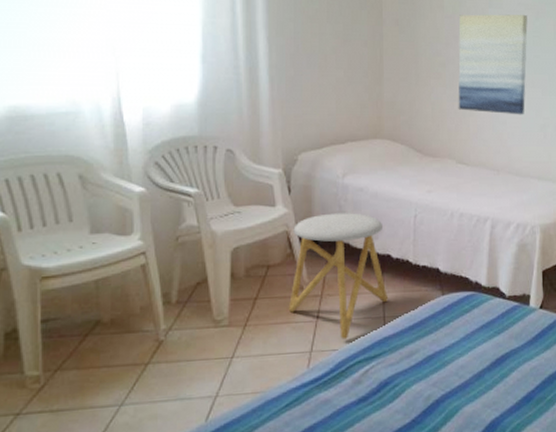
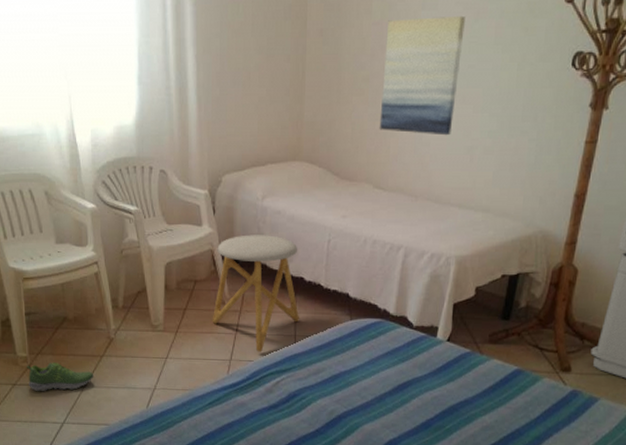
shoe: none [37,378,135,420] -> present [26,362,94,392]

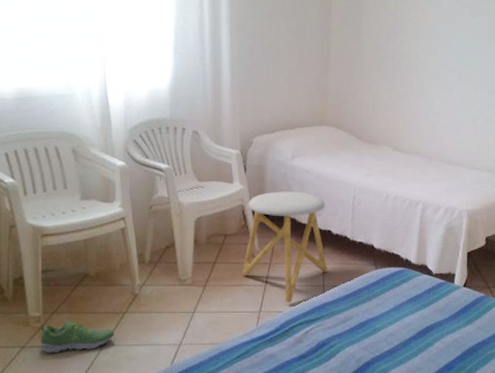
wall art: present [379,15,465,136] -> none [396,12,464,108]

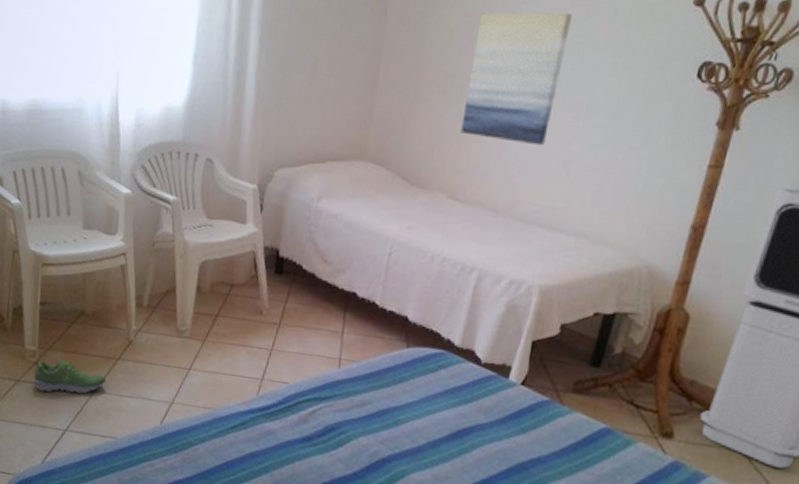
stool: present [241,191,328,303] -> none [245,238,353,374]
wall art: none [396,12,464,108] -> present [460,12,572,146]

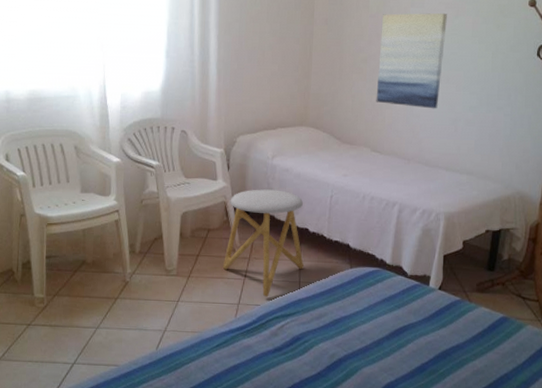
shoe: present [33,360,107,394] -> none [42,303,108,332]
stool: none [245,238,353,374] -> present [222,189,305,297]

